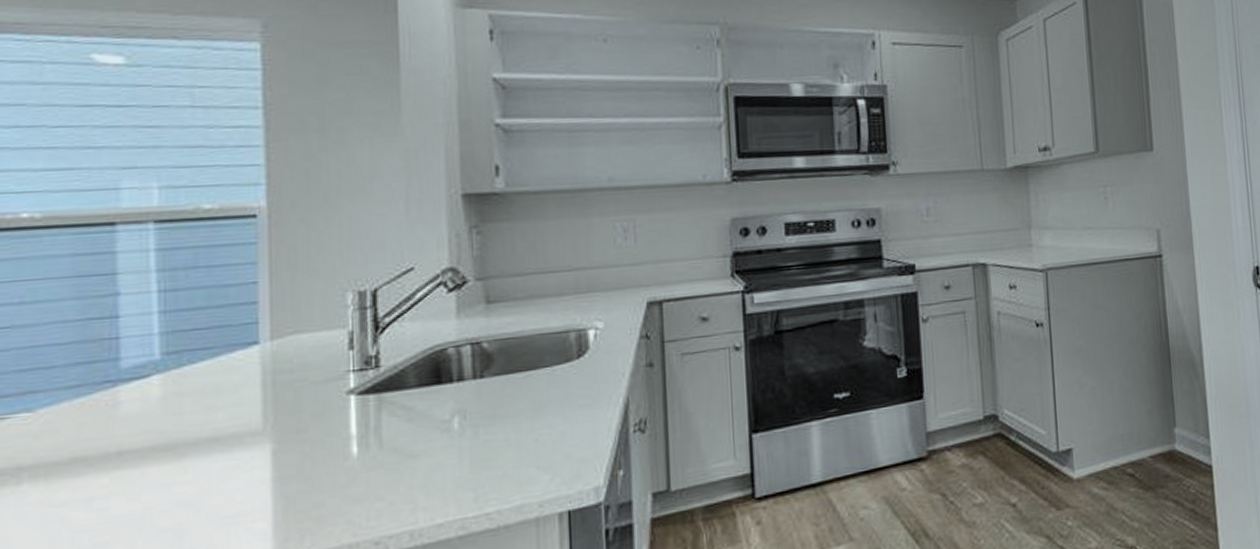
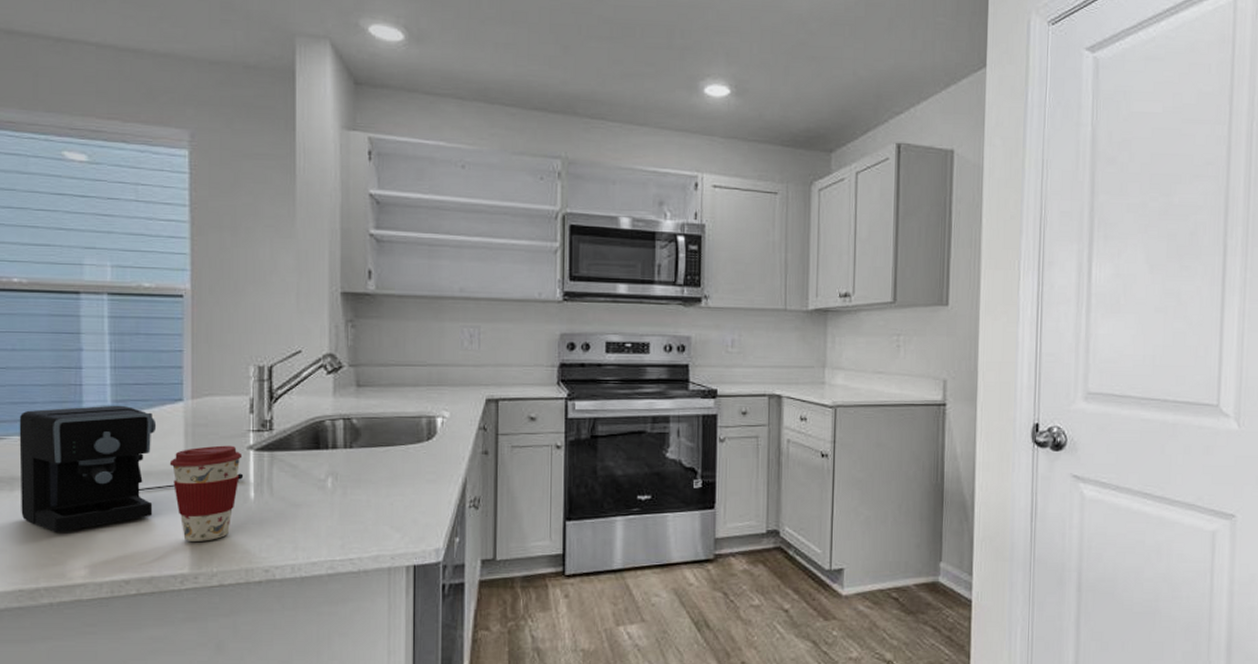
coffee maker: none [29,357,343,532] -> present [19,405,244,532]
coffee cup: none [242,392,341,520] -> present [169,445,243,541]

